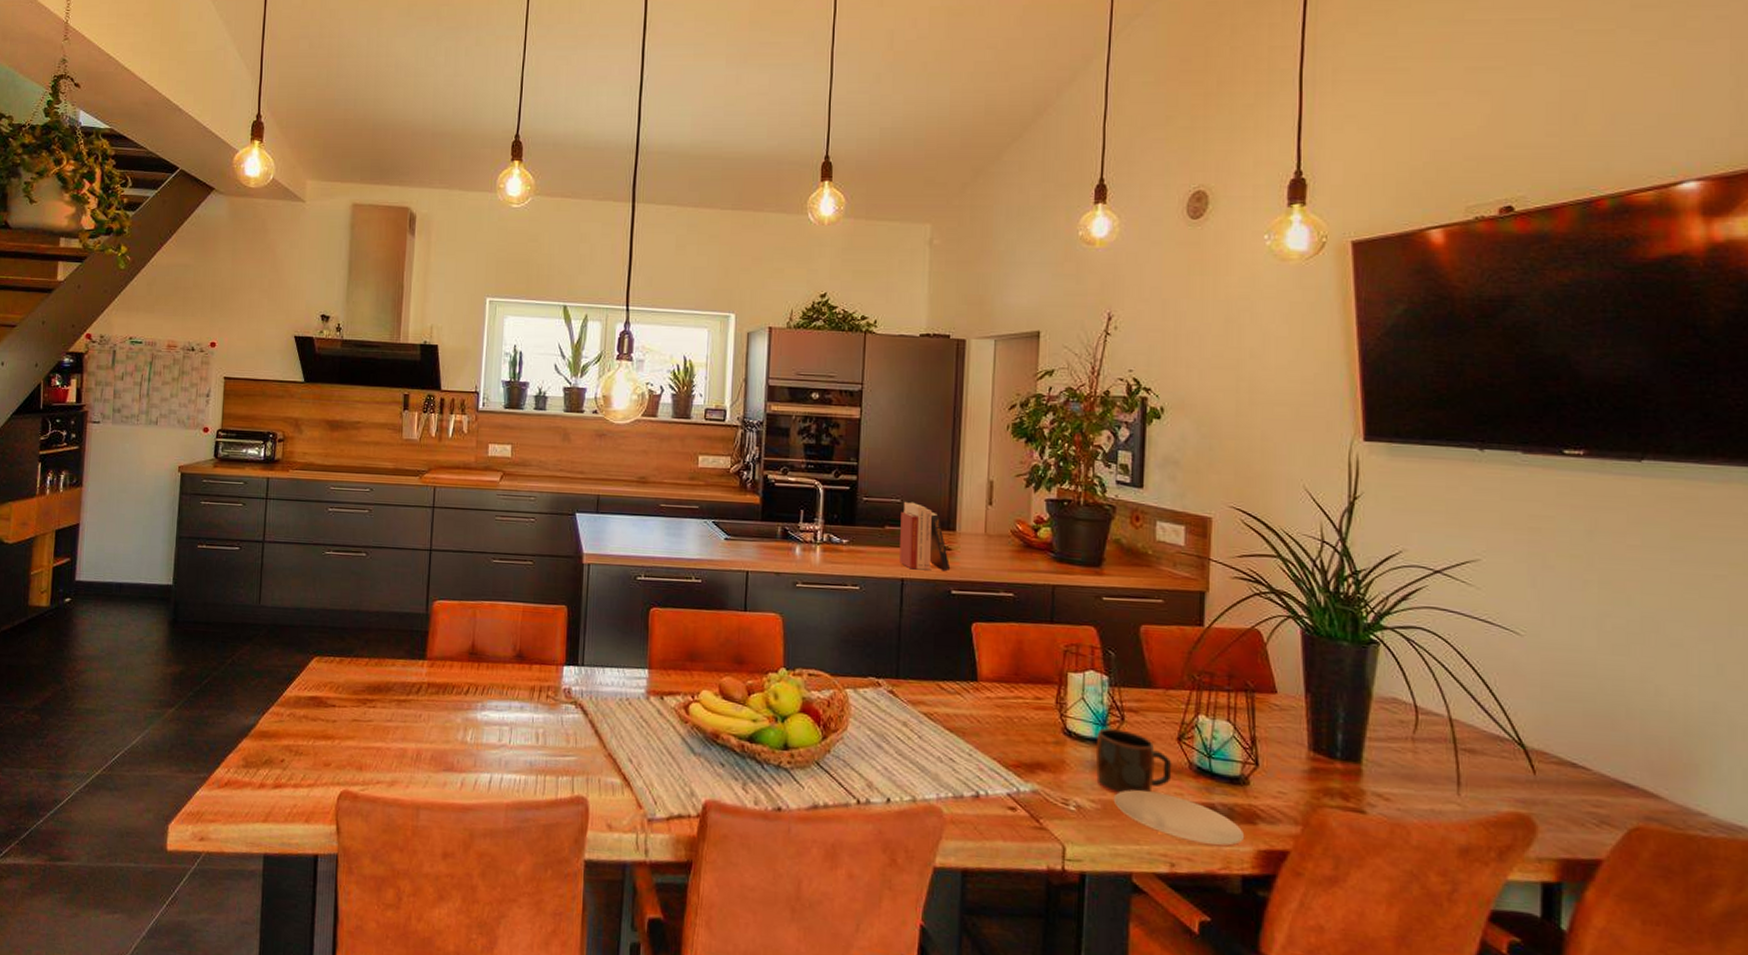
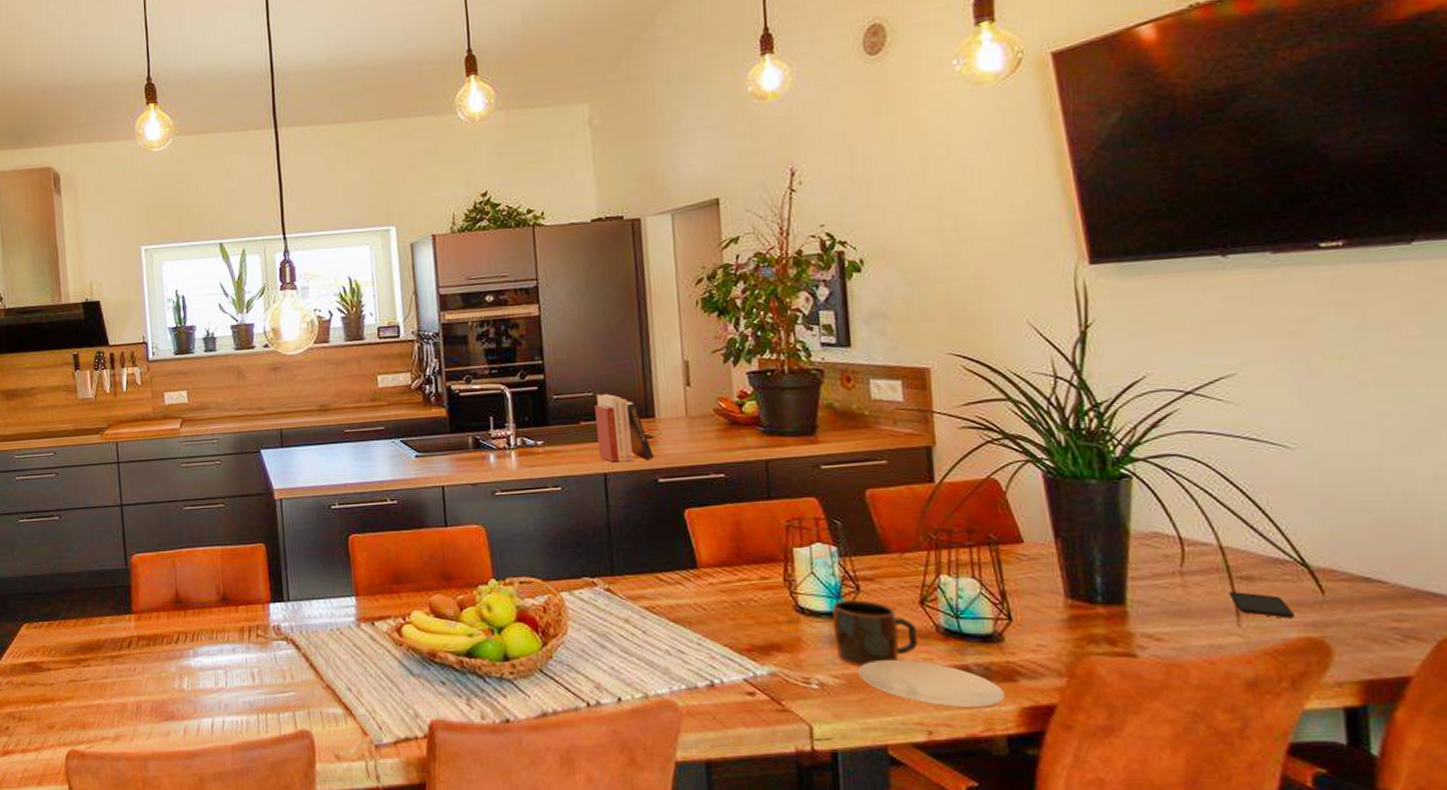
mobile phone: none [1452,762,1508,793] -> present [1228,592,1295,619]

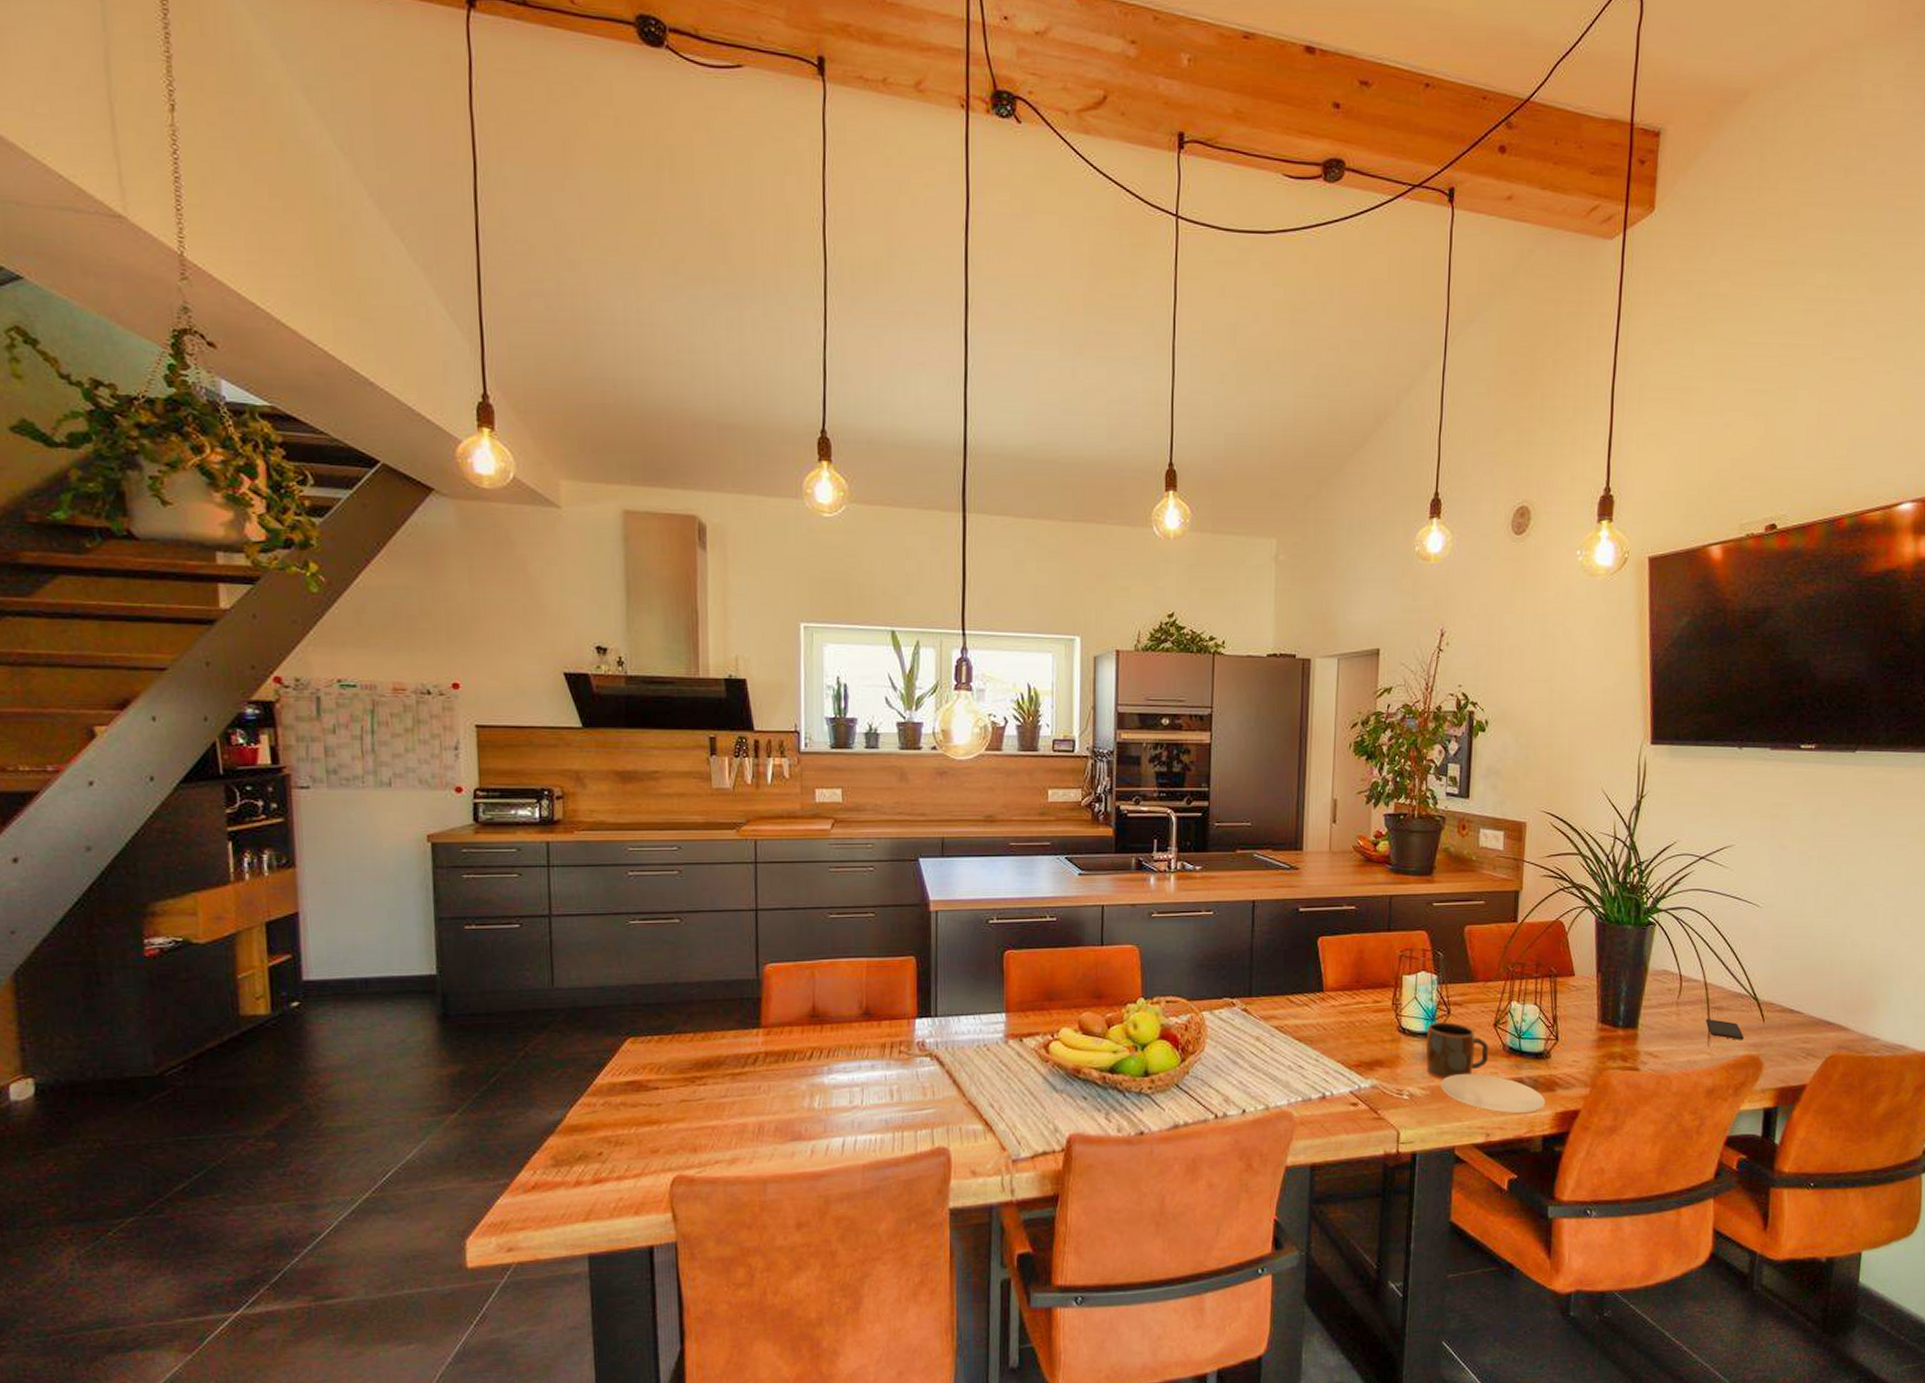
books: present [595,393,655,463] -> none [1251,824,1298,891]

